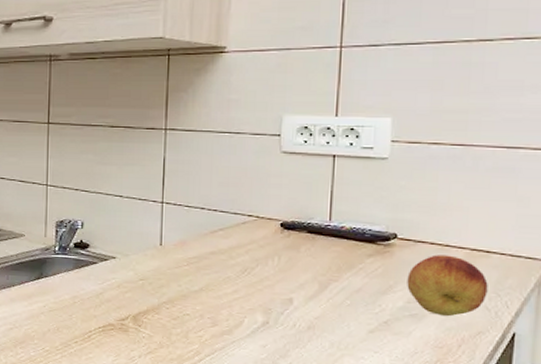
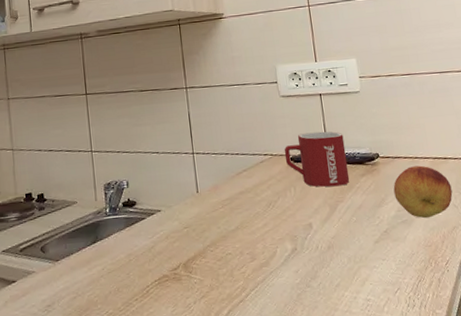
mug: none [273,198,355,264] -> present [284,131,350,187]

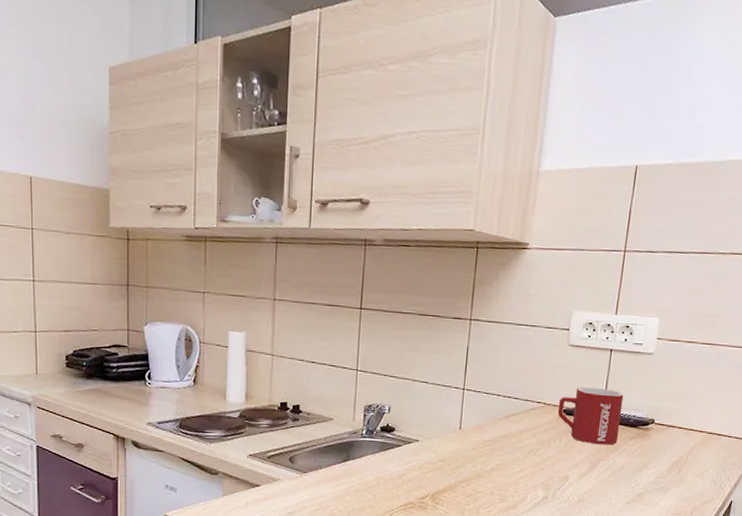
fruit: present [393,165,453,219] -> none [658,437,717,489]

